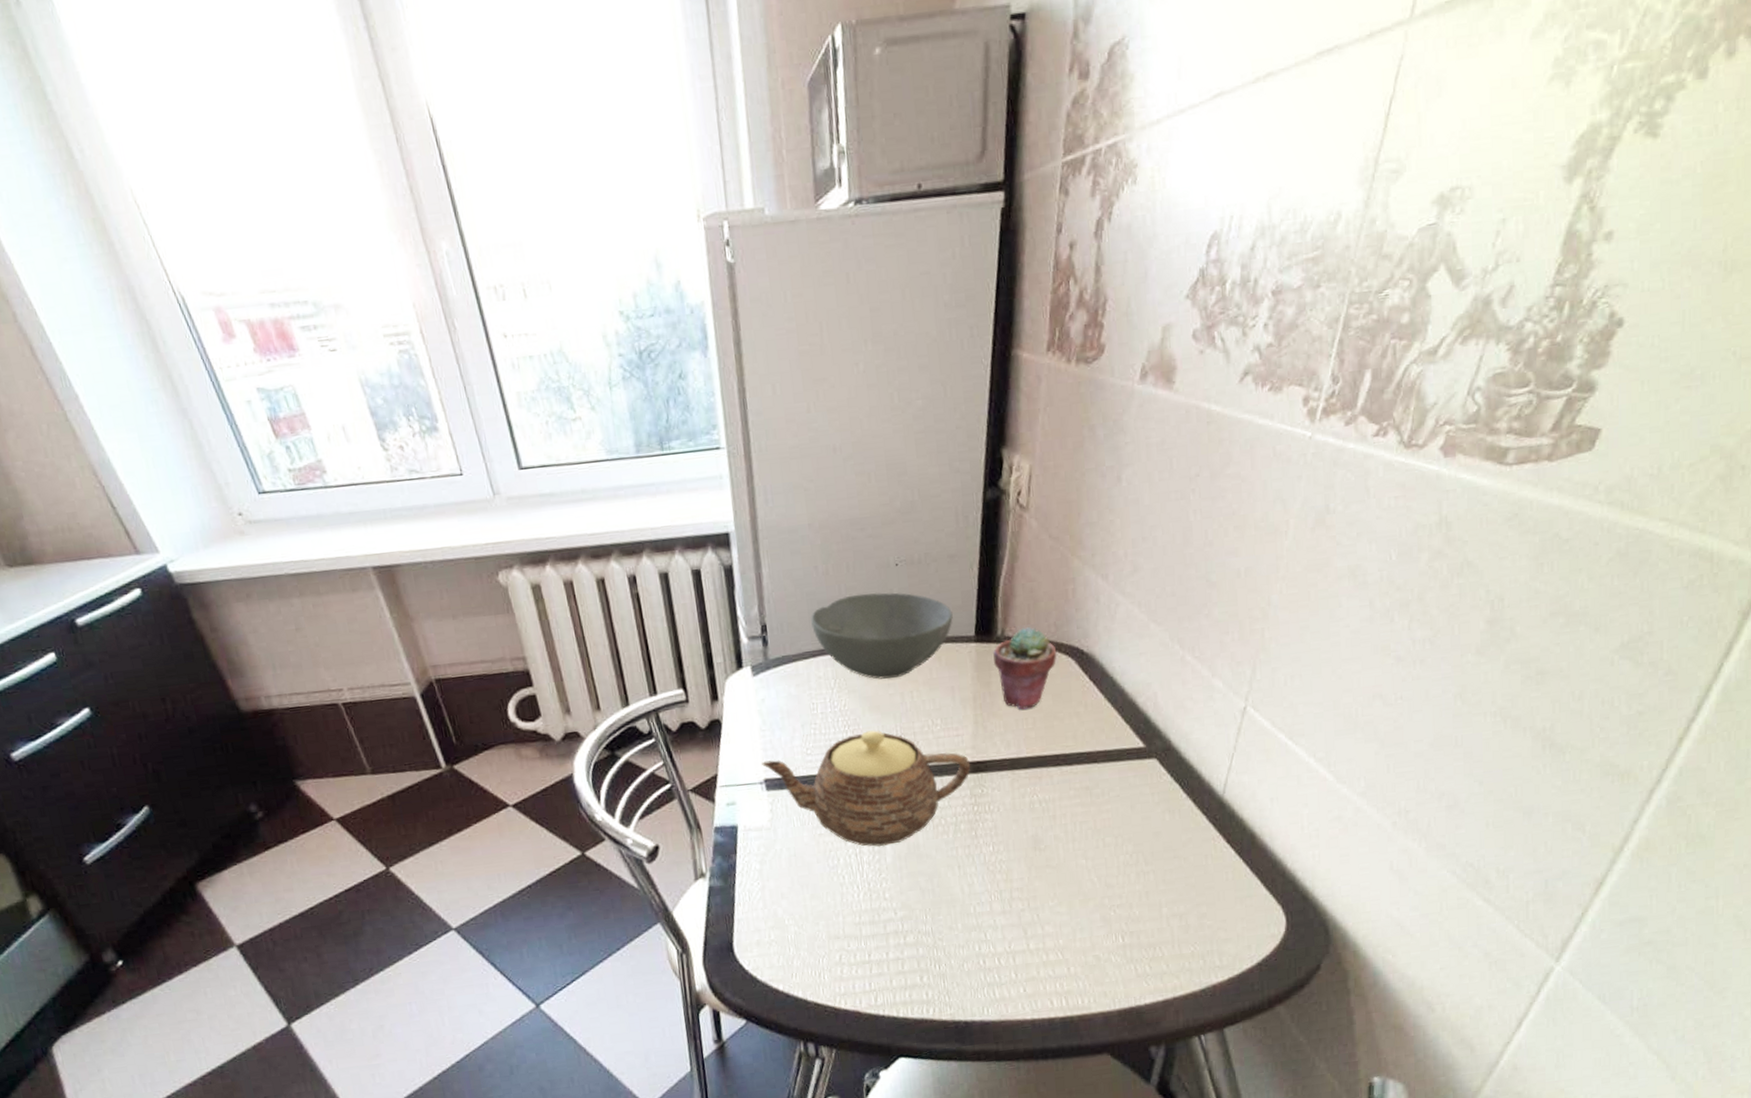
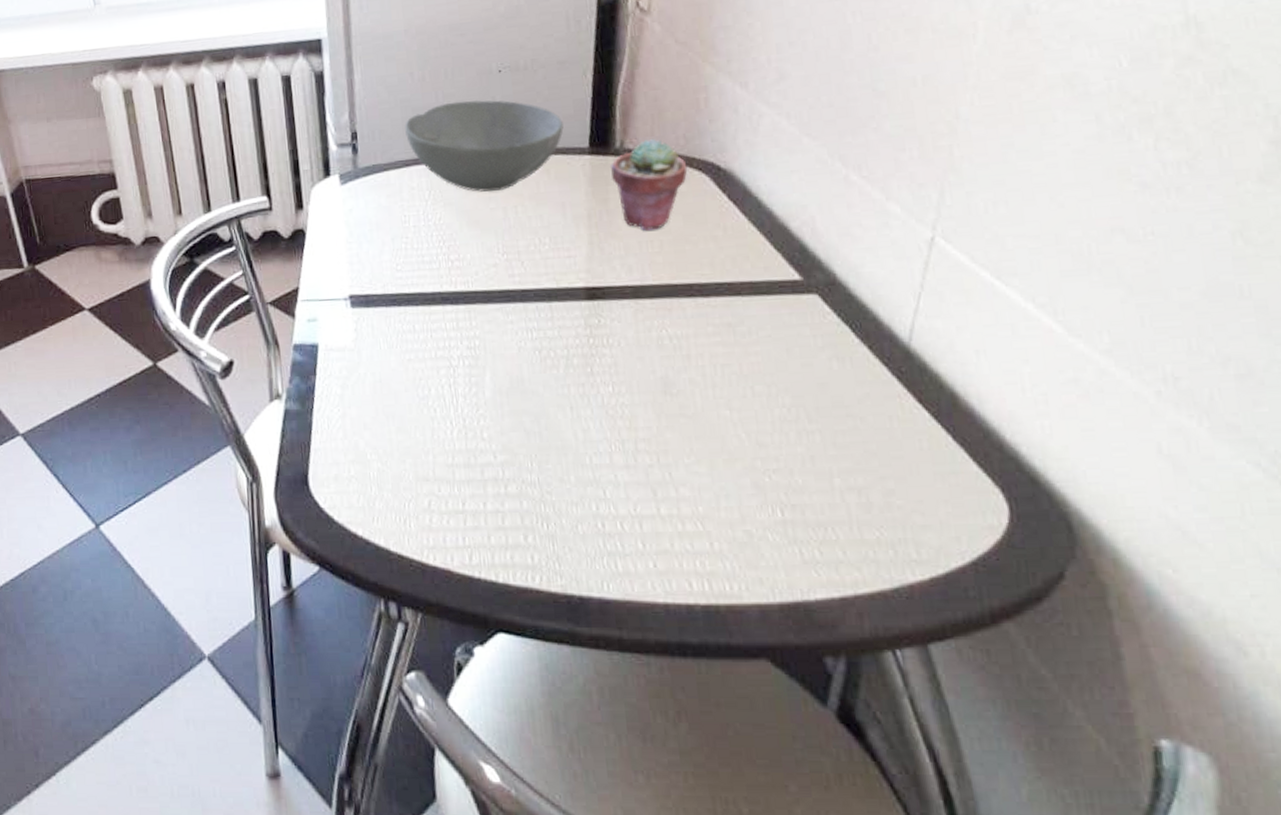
teapot: present [762,730,971,847] -> none [347,247,585,379]

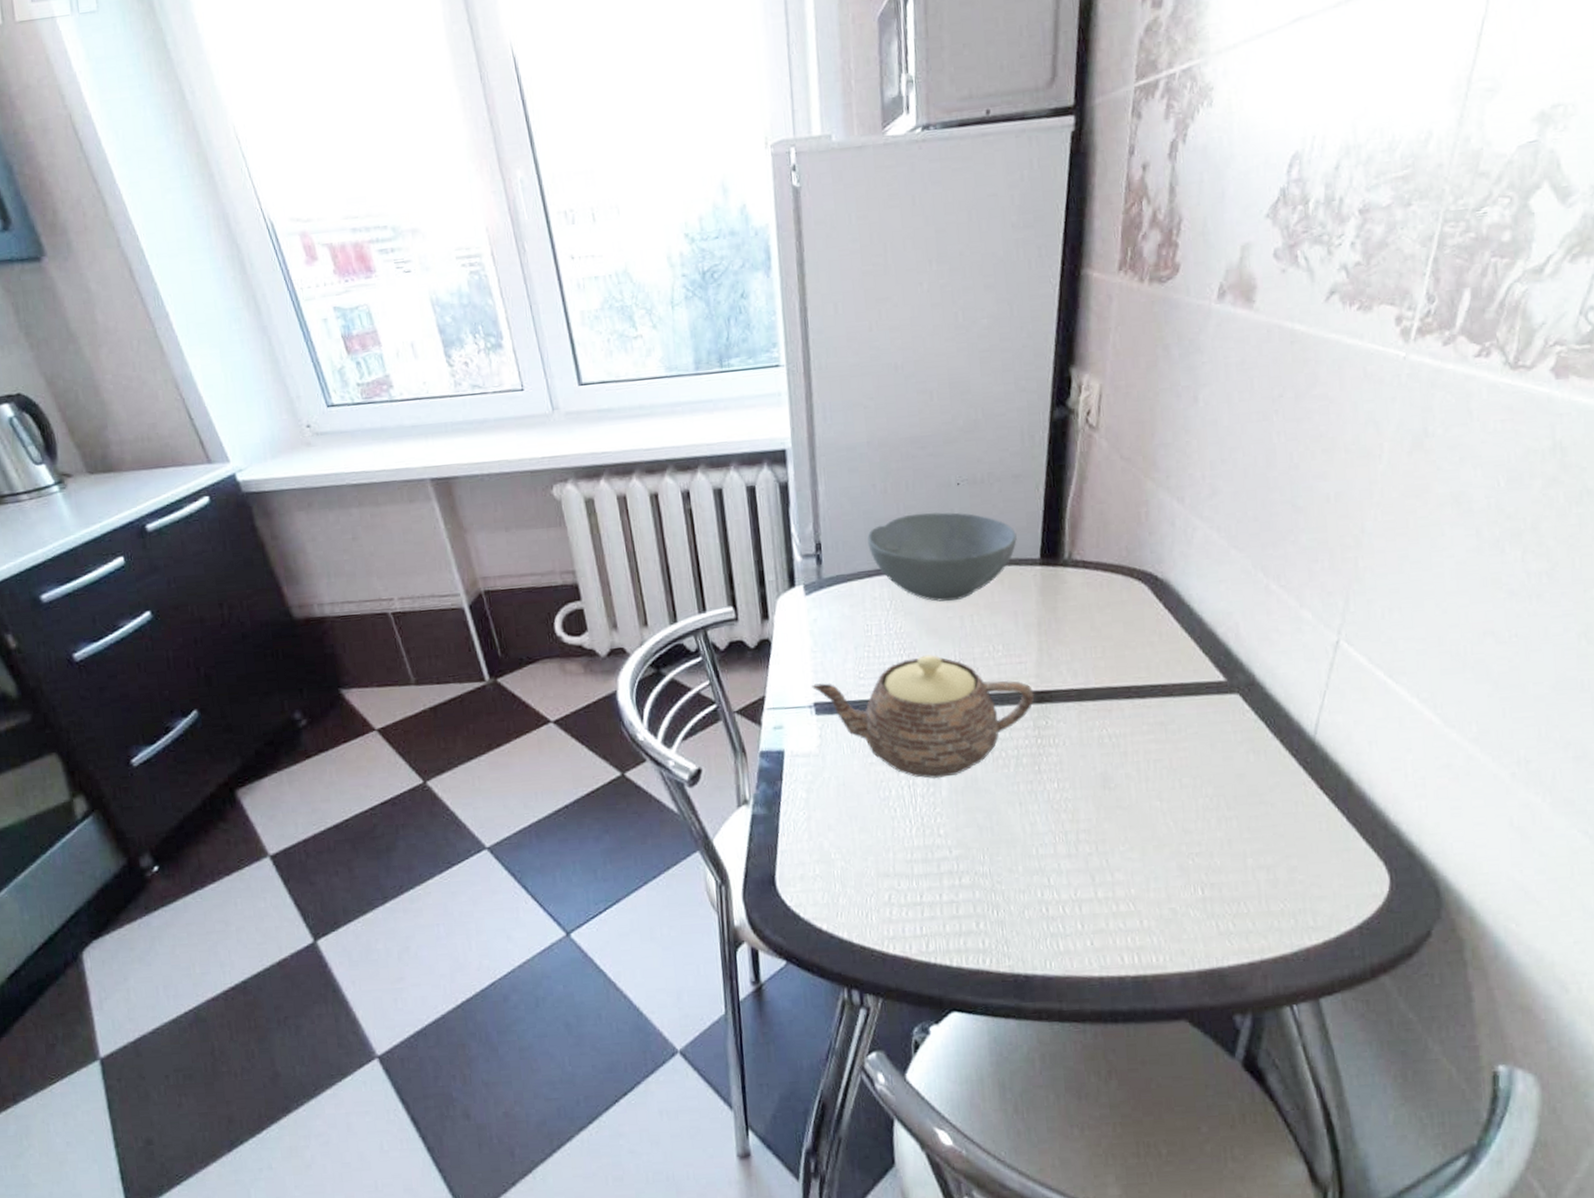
teapot: none [347,247,585,379] -> present [812,654,1035,779]
potted succulent: present [611,138,688,231] -> none [1059,549,1129,637]

